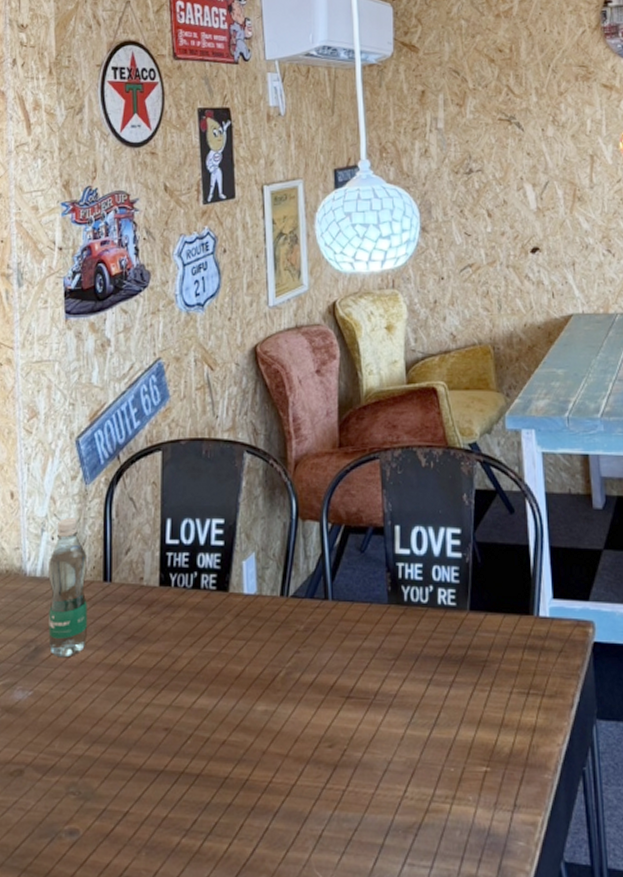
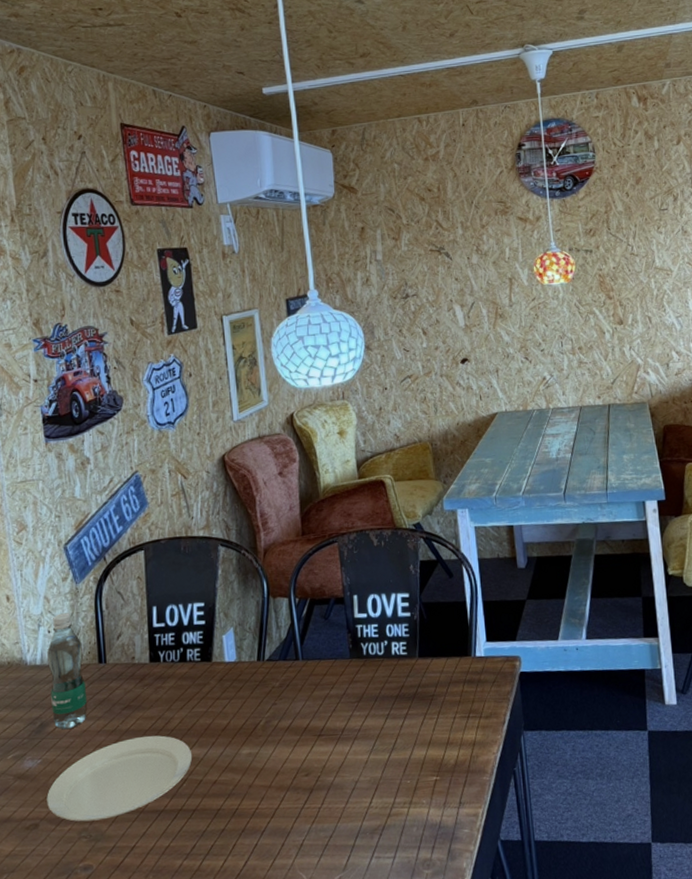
plate: none [35,675,200,774] -> present [47,735,193,822]

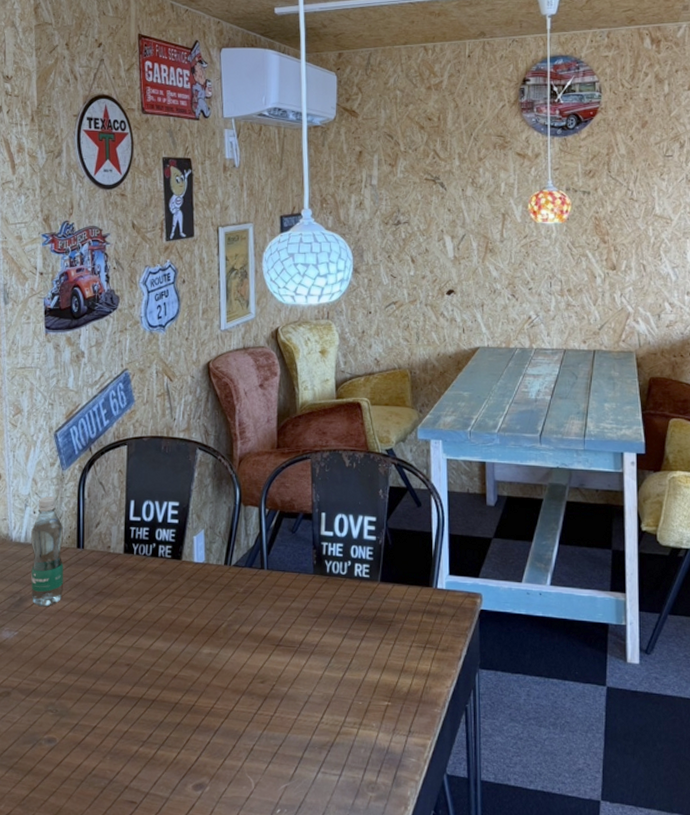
plate: present [47,735,193,822] -> none [20,623,156,697]

